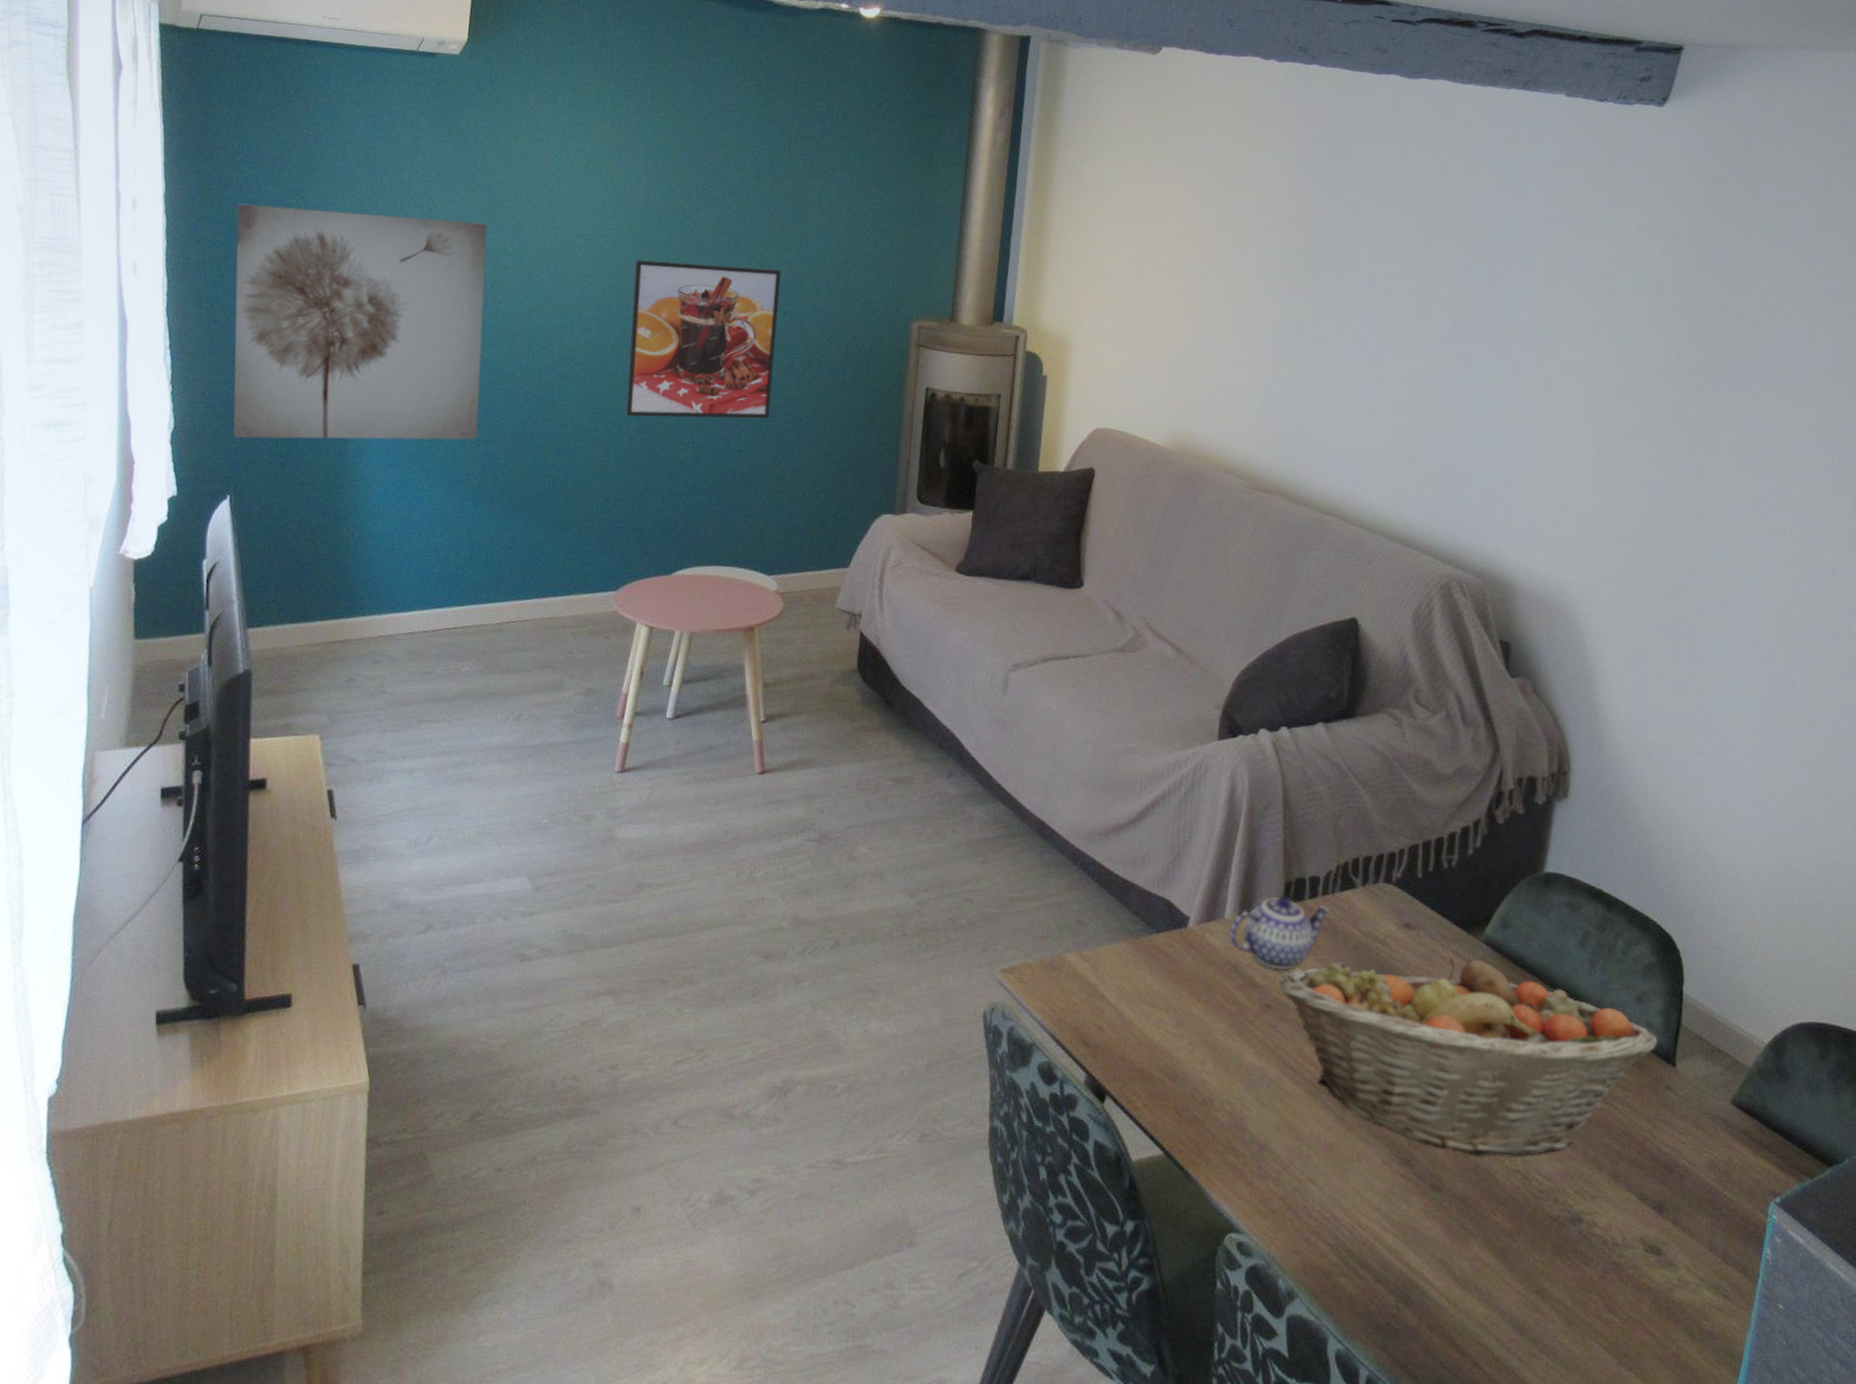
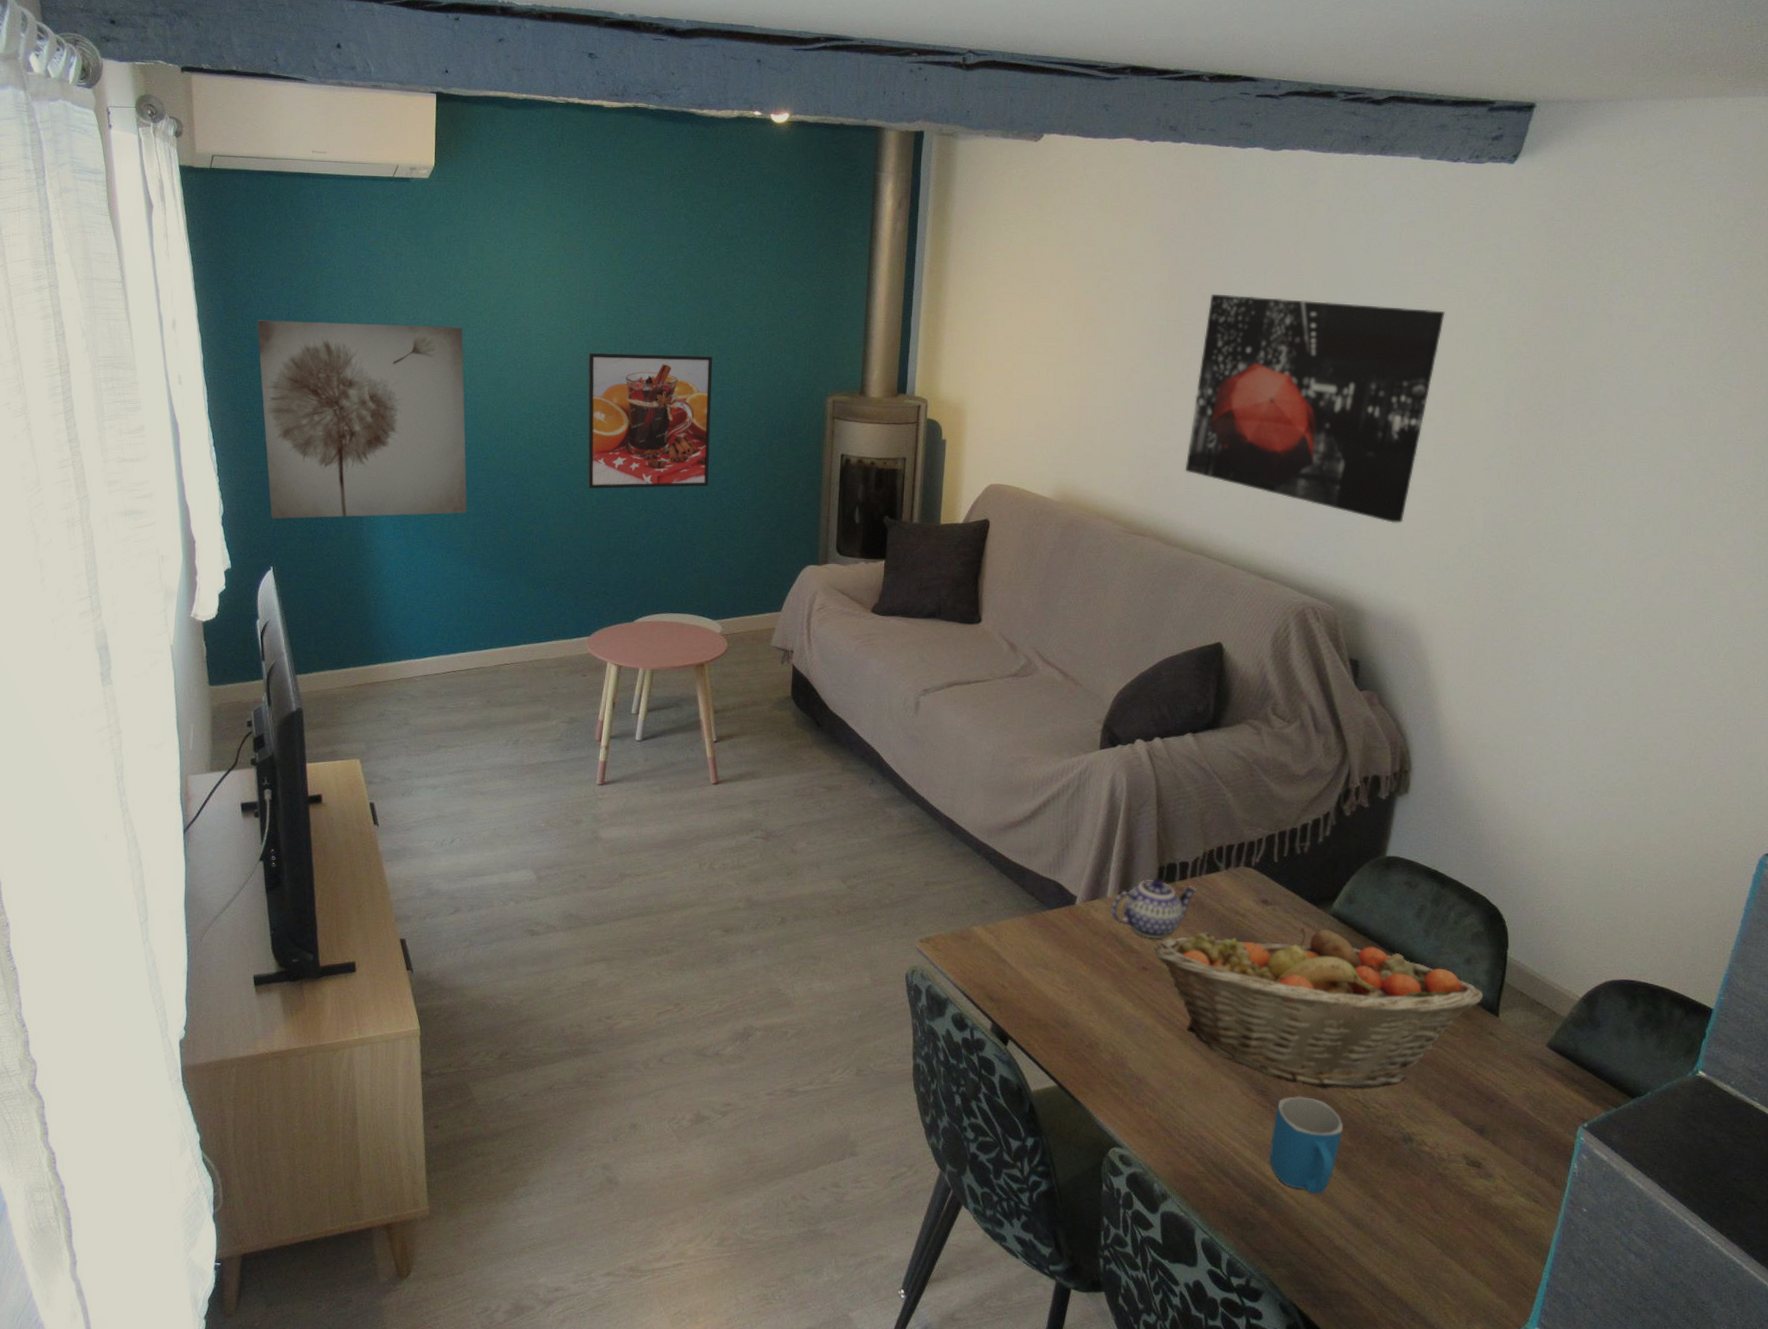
wall art: none [1315,227,1596,489] -> present [1185,294,1445,524]
mug: none [1415,1165,1502,1290] -> present [1269,1095,1344,1194]

